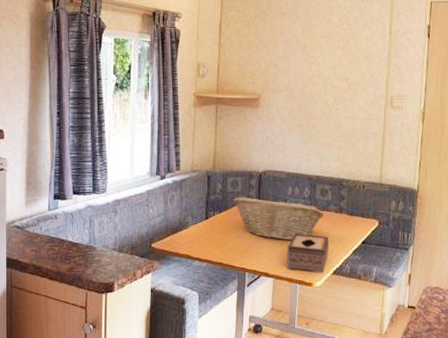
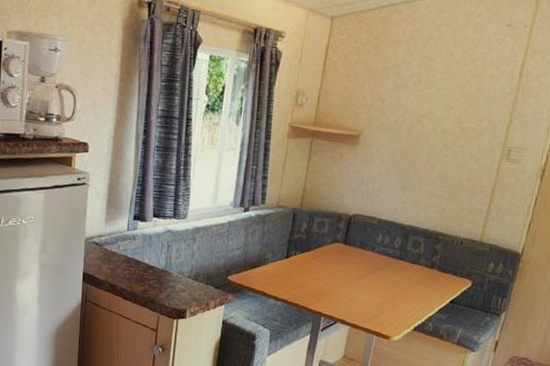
fruit basket: present [233,197,324,241] -> none [317,239,414,291]
tissue box: present [286,233,330,273] -> none [365,283,415,327]

